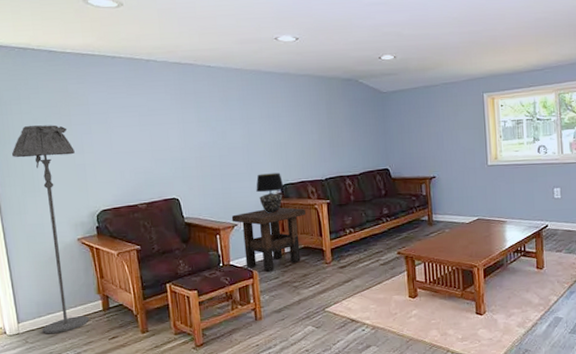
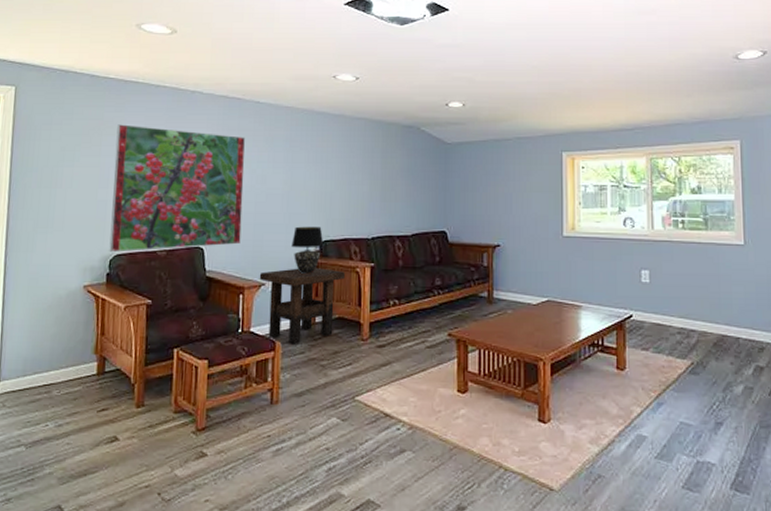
floor lamp: present [12,125,89,334] -> none [23,153,99,399]
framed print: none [82,94,211,209] -> present [109,124,246,253]

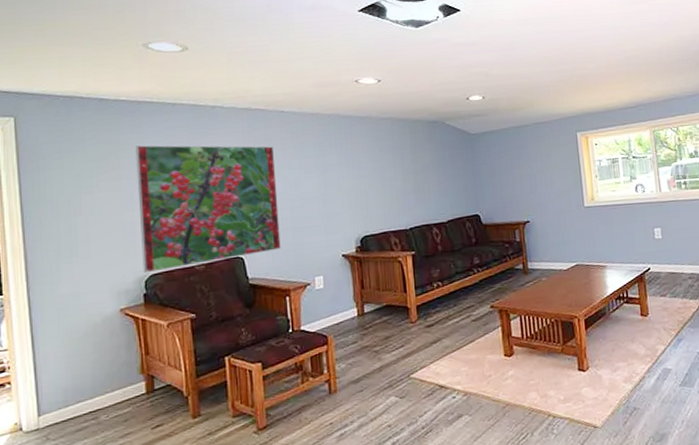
side table: present [259,267,345,344] -> none [303,261,388,336]
table lamp: present [291,226,324,274] -> none [332,223,364,270]

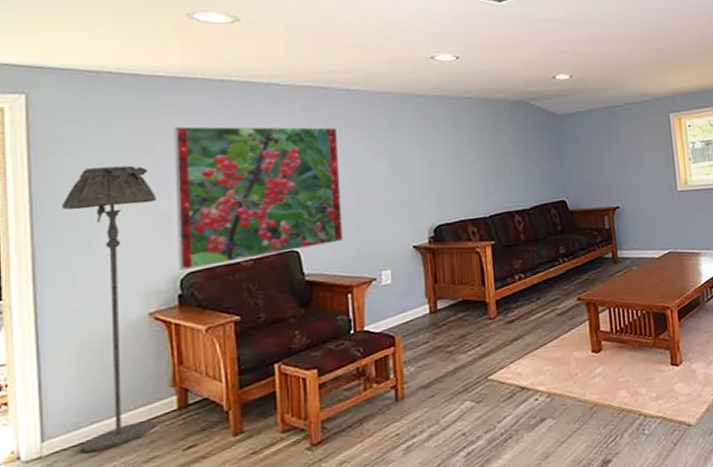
floor lamp: none [47,179,128,428] -> present [63,165,156,454]

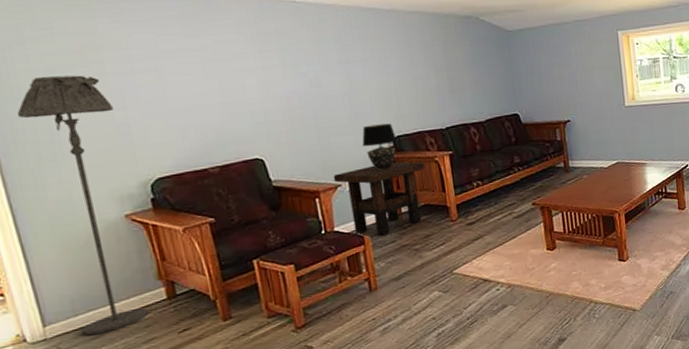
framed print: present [174,126,343,271] -> none [119,36,305,177]
side table: none [368,253,465,336] -> present [333,162,425,236]
table lamp: none [402,211,439,262] -> present [362,123,398,170]

